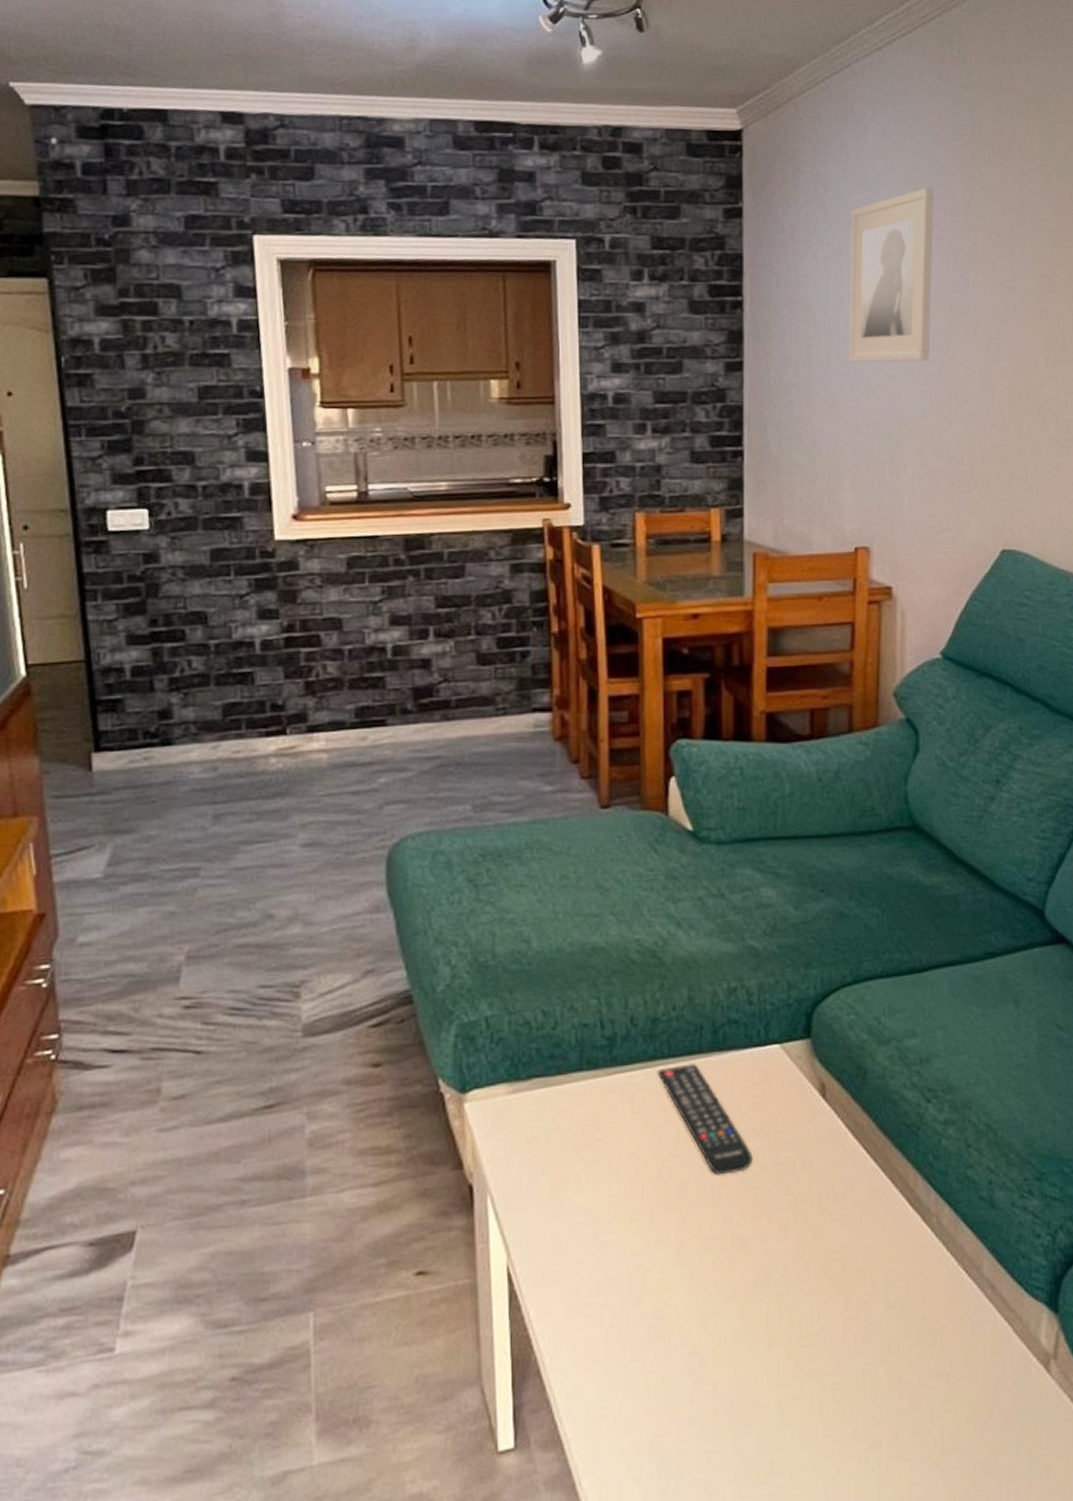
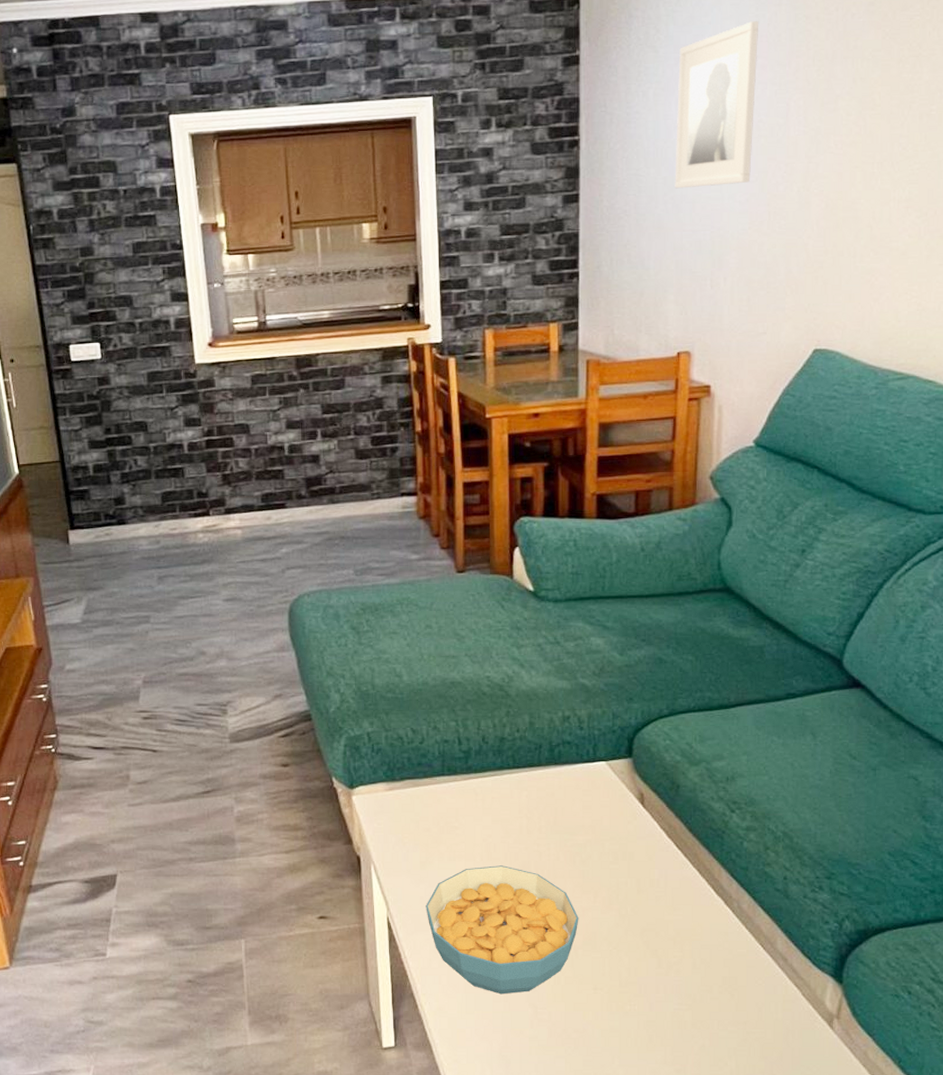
cereal bowl: none [557,1186,750,1363] -> present [426,865,579,995]
remote control: present [657,1062,753,1175] -> none [504,773,582,860]

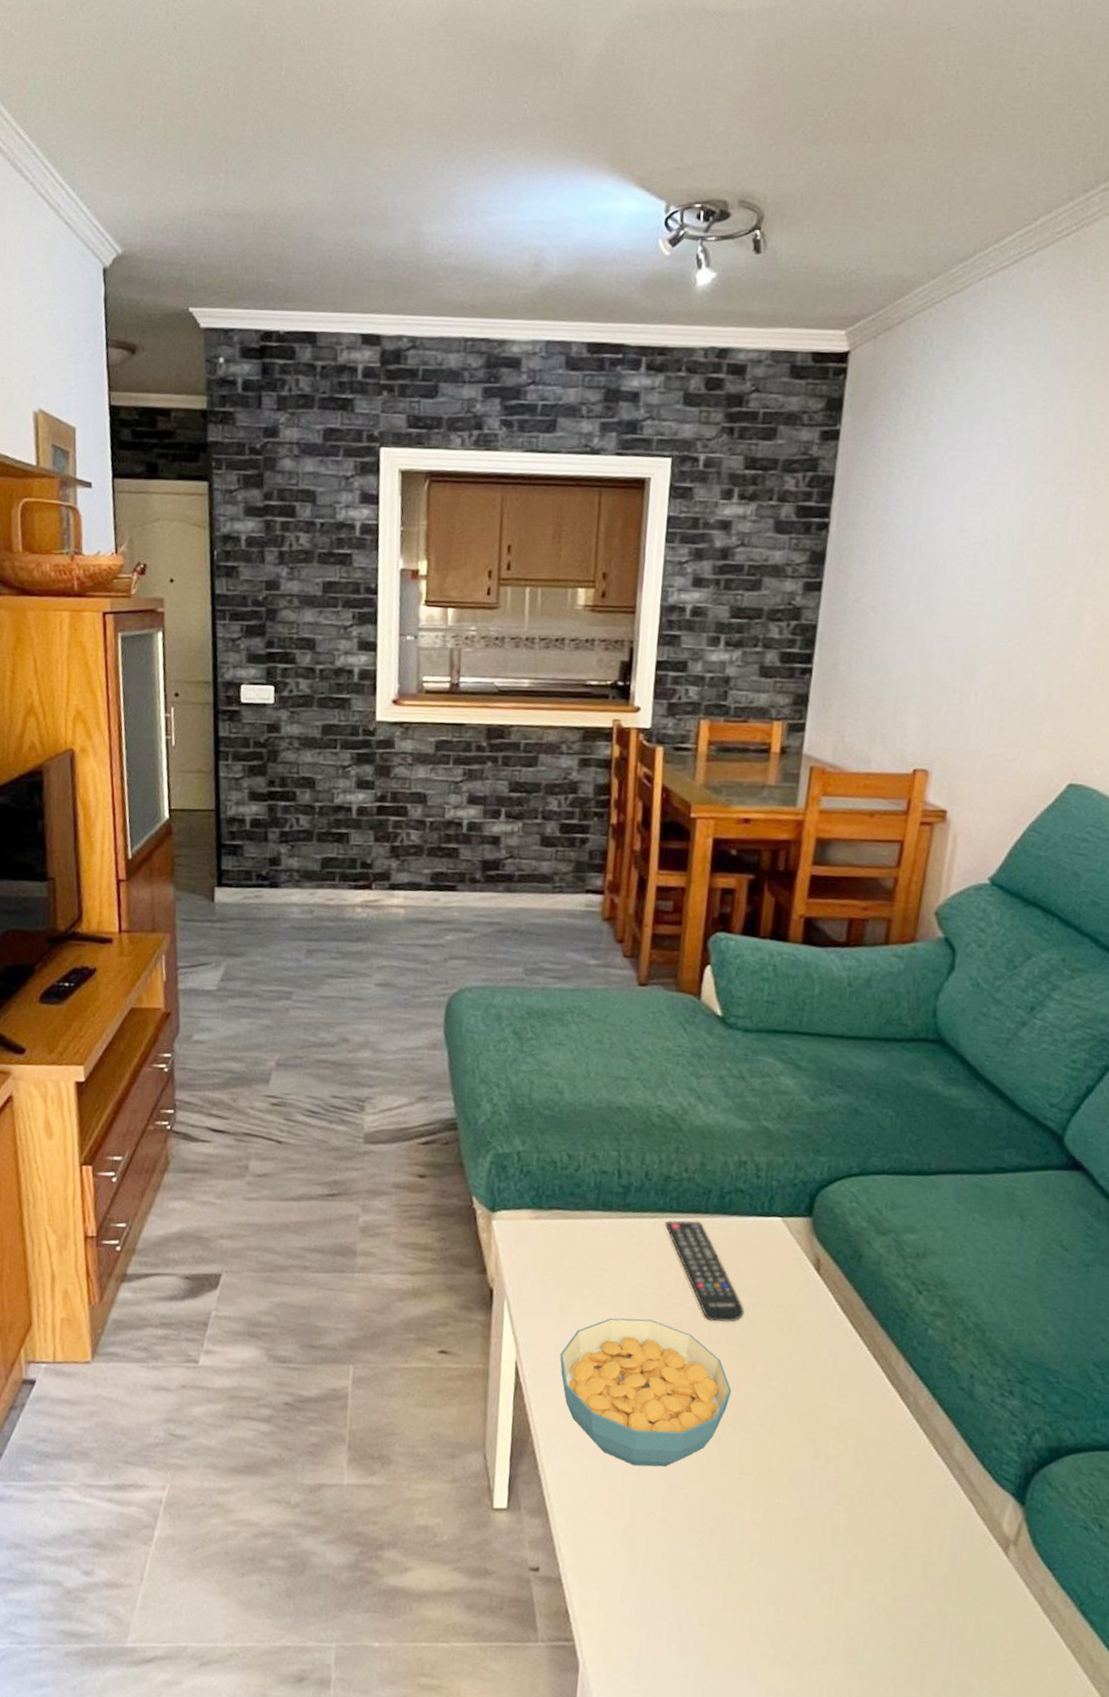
remote control: none [504,773,582,860] -> present [664,1220,744,1323]
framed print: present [675,21,759,189] -> none [930,413,1046,590]

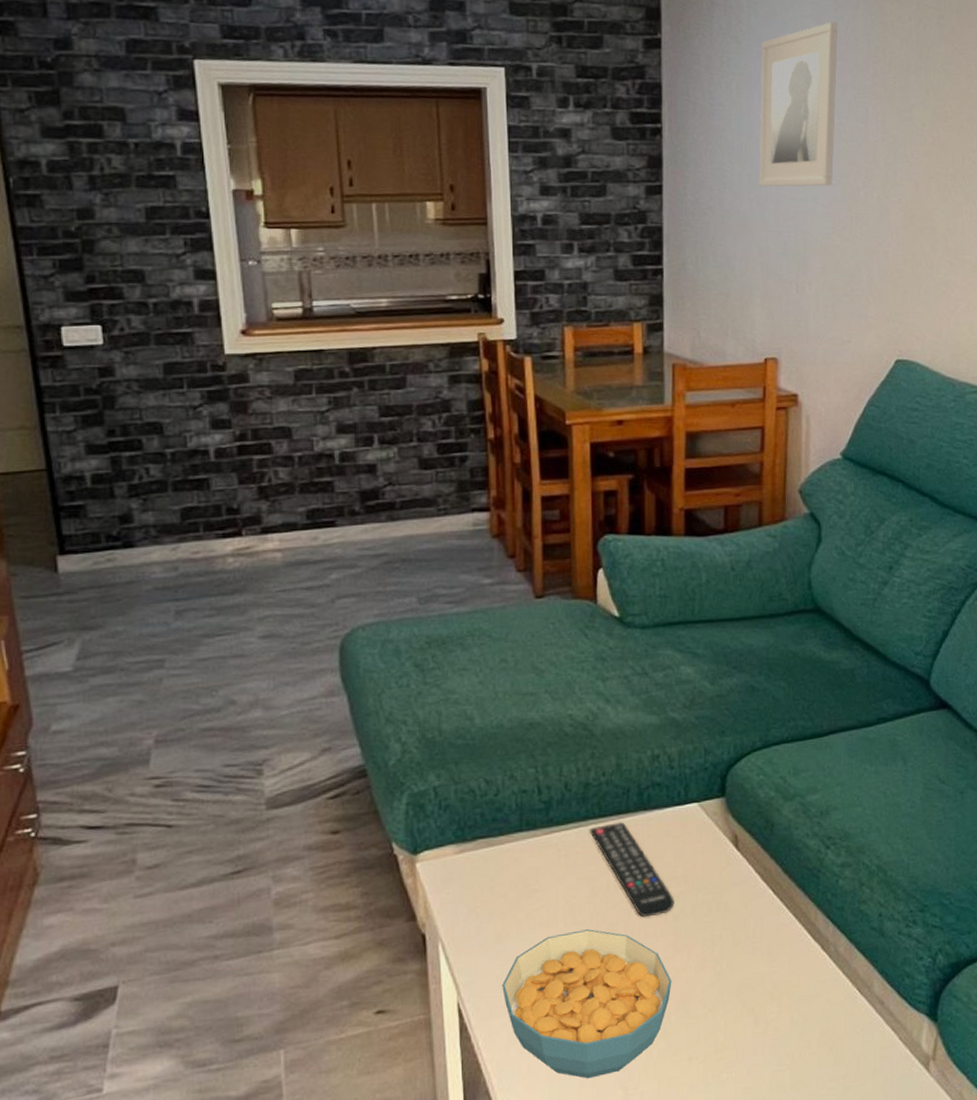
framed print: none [930,413,1046,590] -> present [759,22,838,187]

